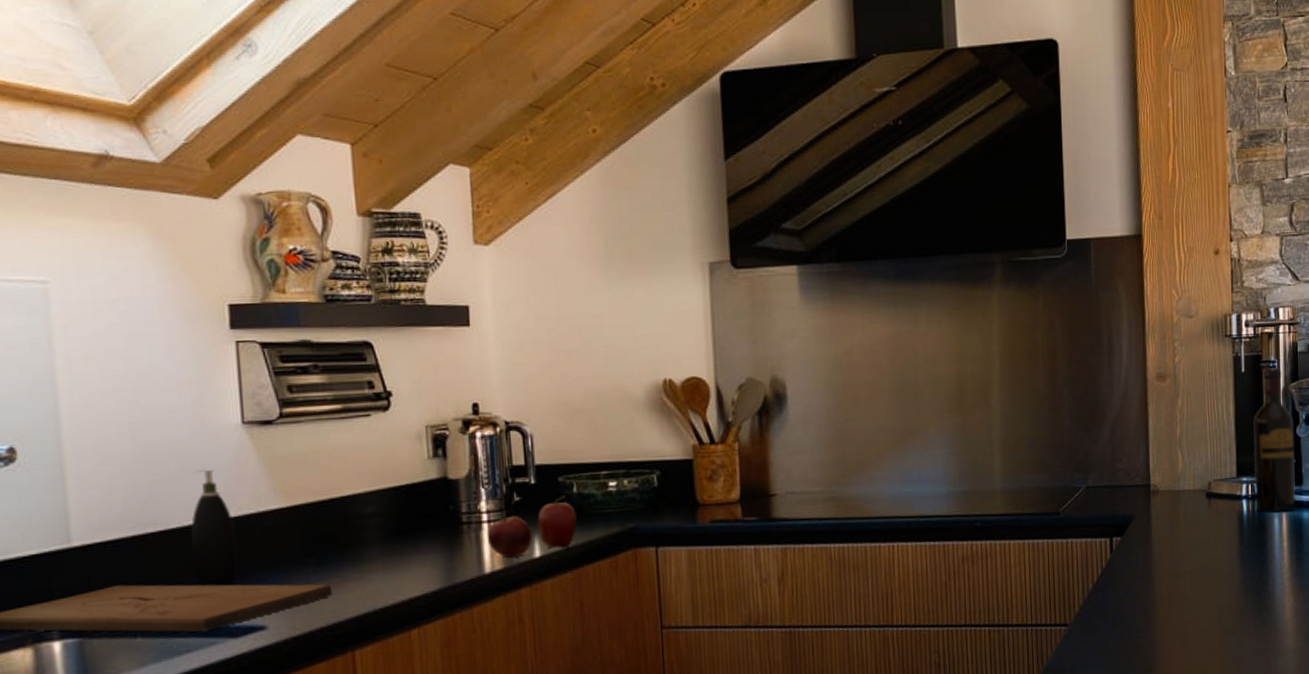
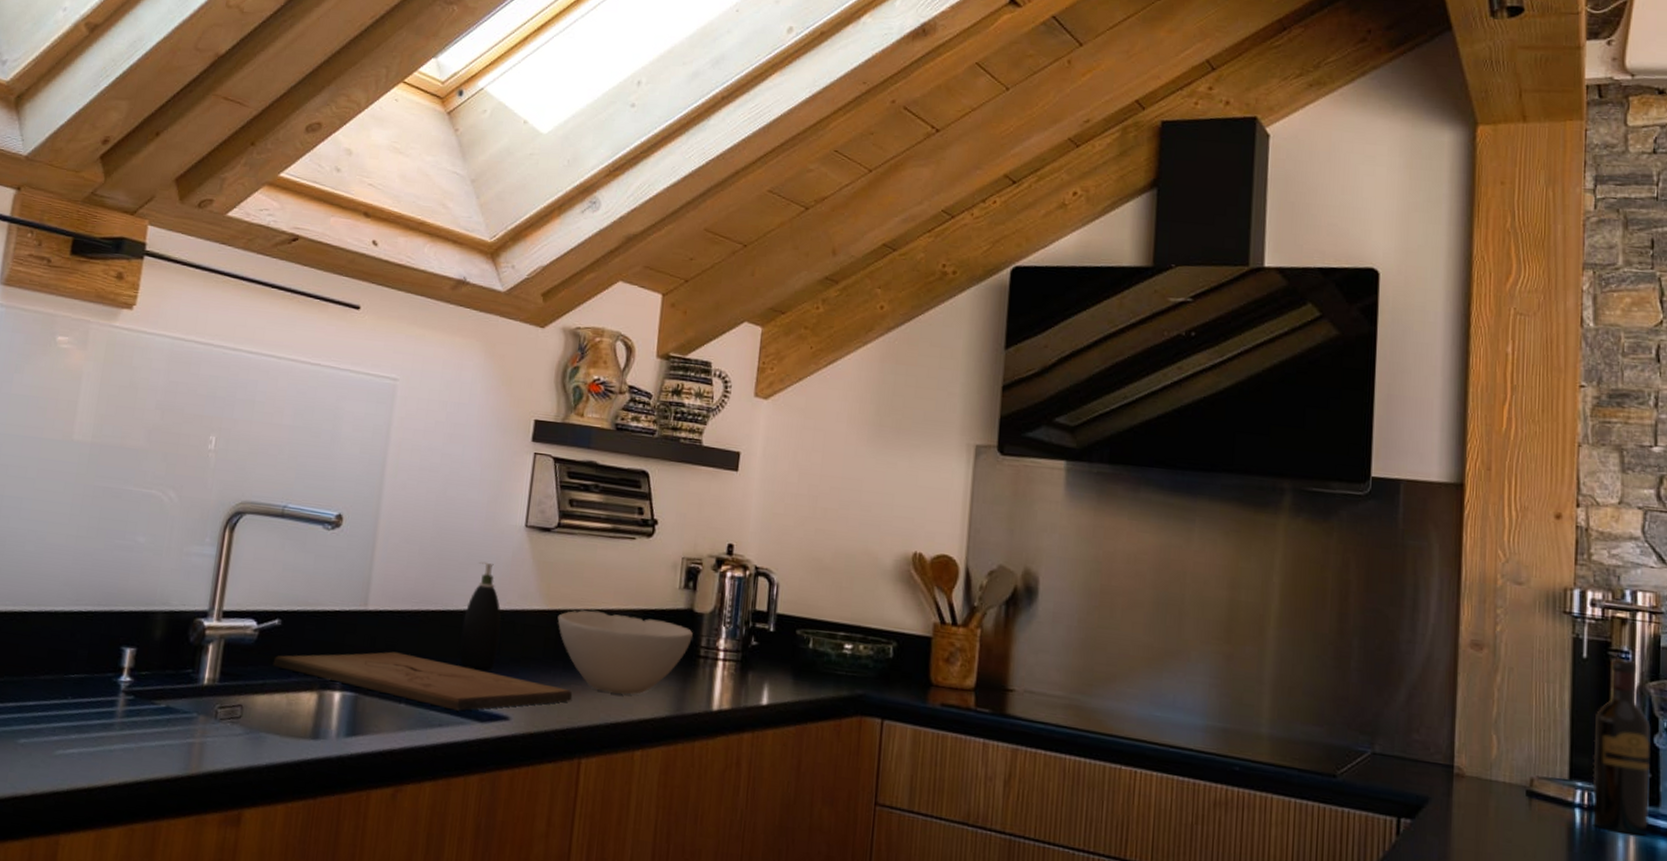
bowl: none [299,494,451,579] -> present [557,610,693,695]
fruit: present [487,515,533,557] -> none [720,658,763,700]
fruit: present [537,495,577,549] -> none [769,648,809,703]

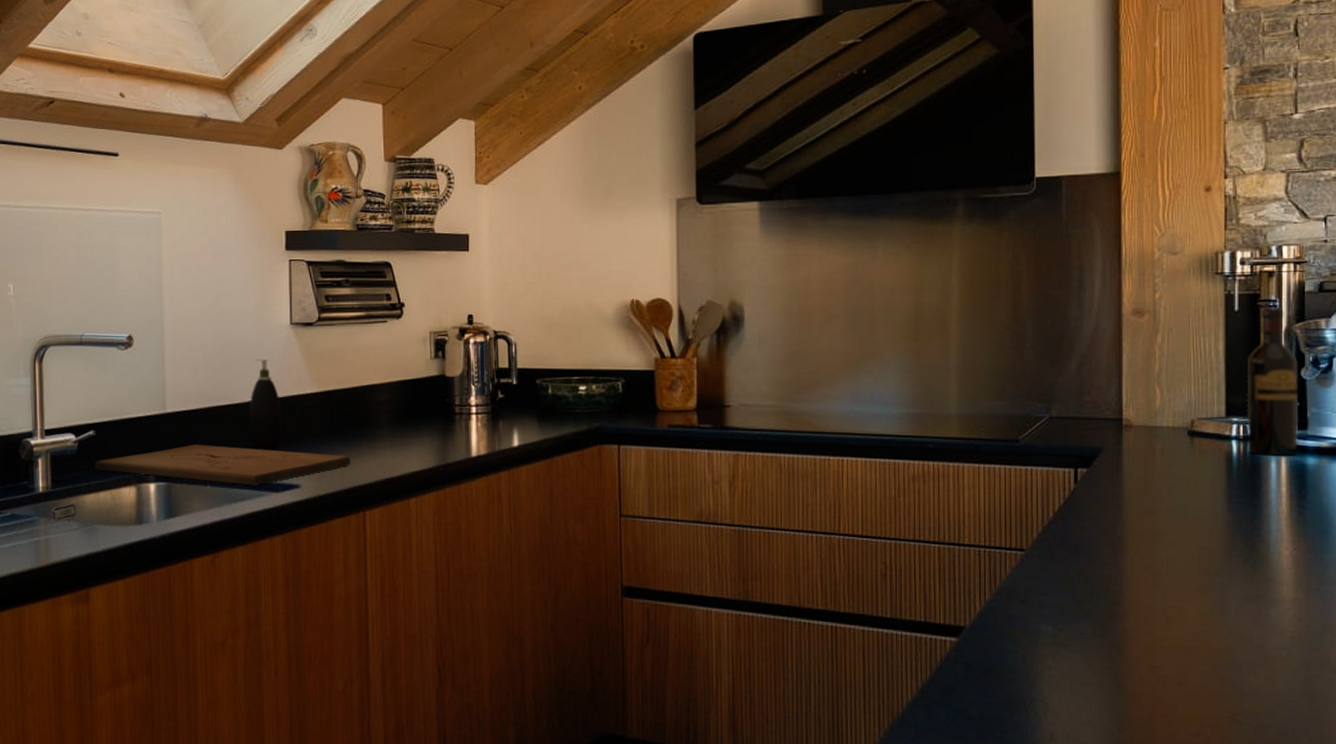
bowl: present [557,610,693,695] -> none [329,387,447,454]

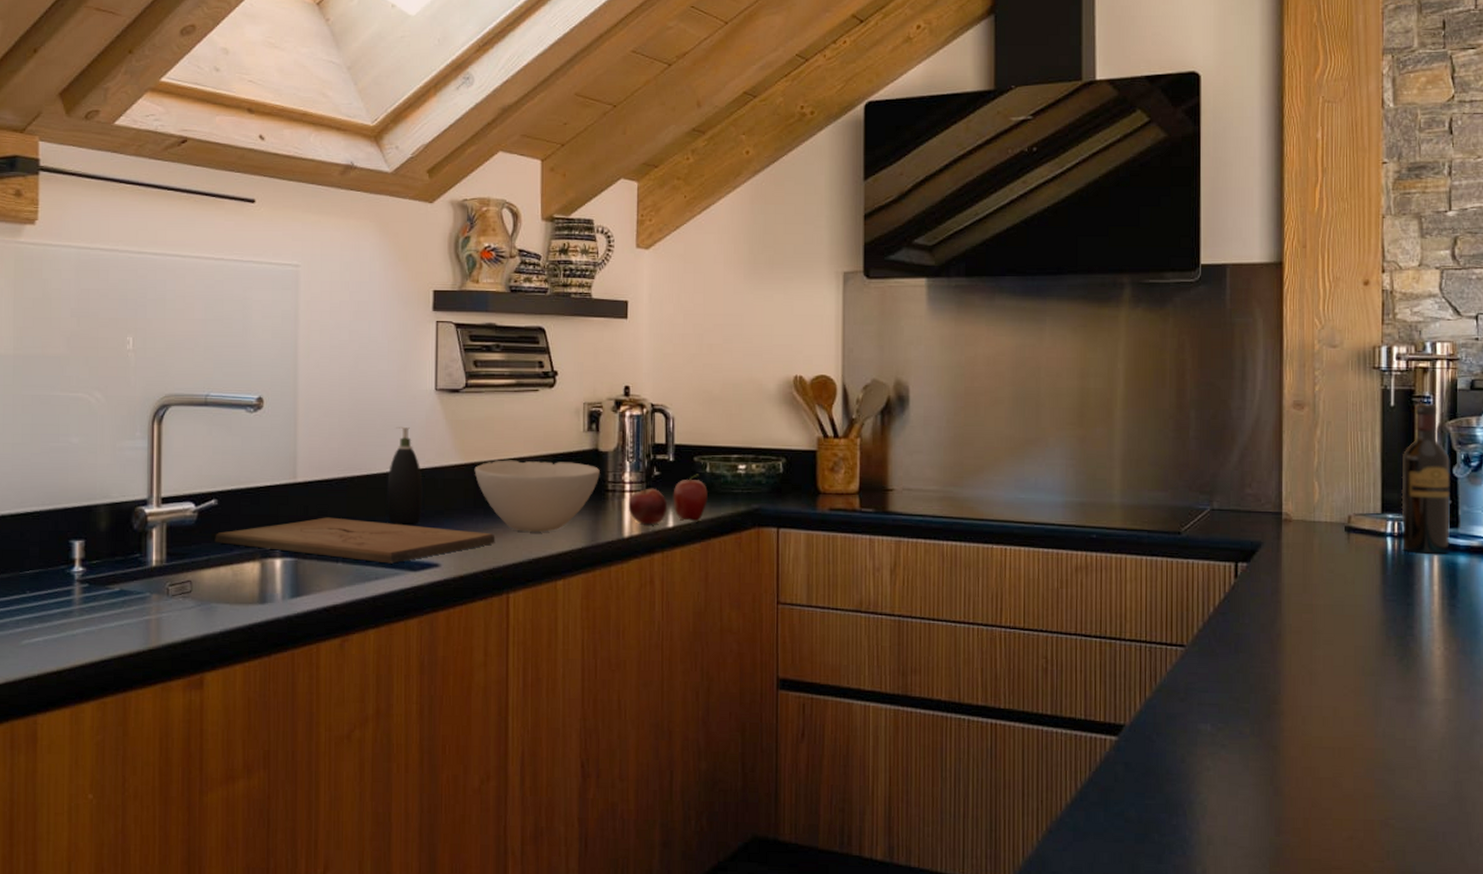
bowl: none [329,387,447,454] -> present [474,460,600,532]
fruit: none [474,410,512,444] -> present [628,488,668,524]
fruit: none [517,395,550,441] -> present [673,474,708,522]

